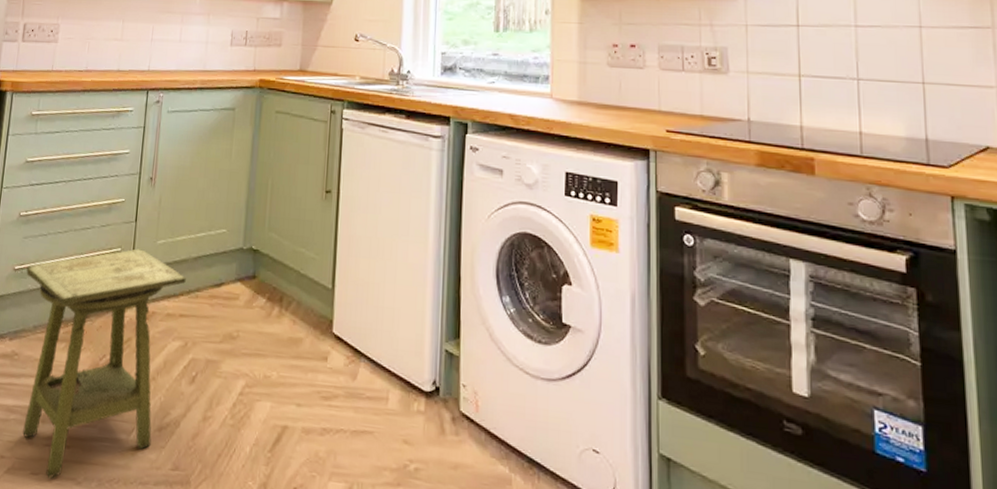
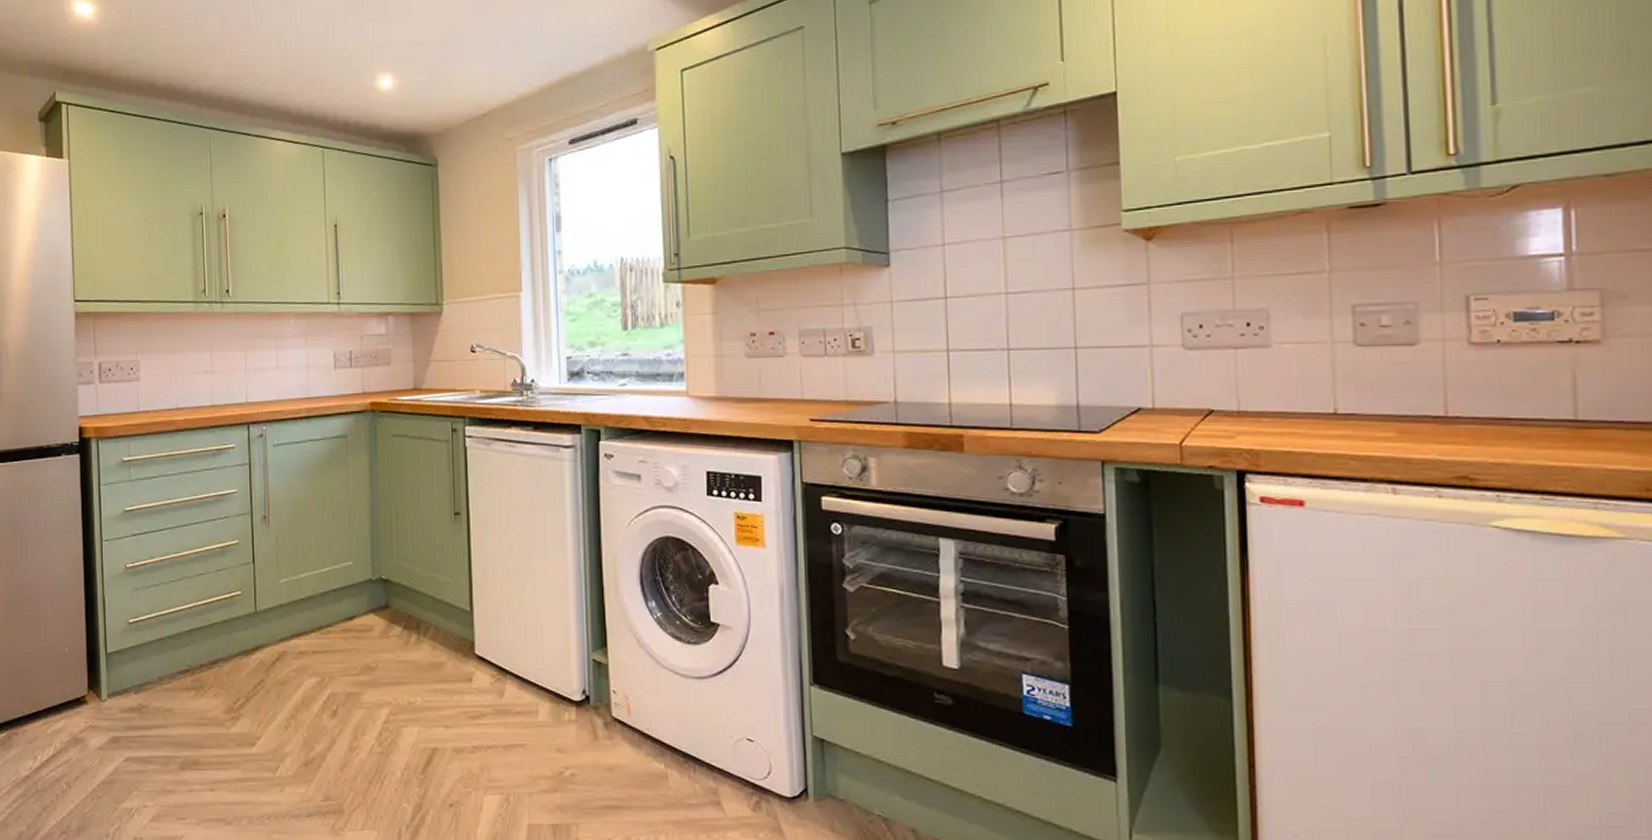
side table: present [22,249,186,479] -> none [142,590,315,822]

